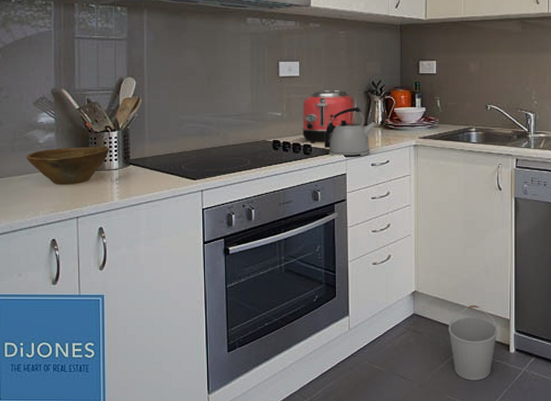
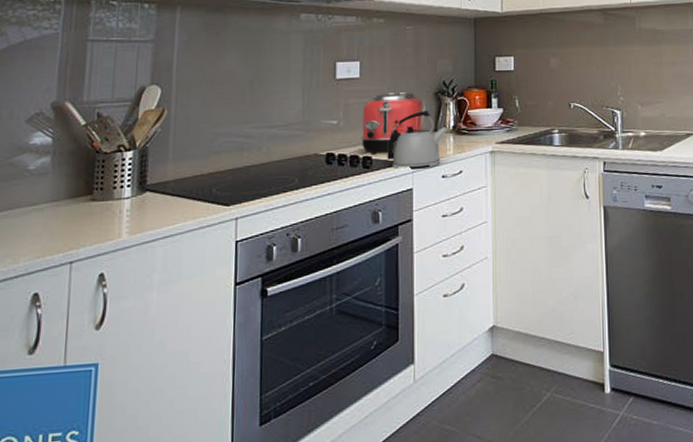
bowl: present [26,146,110,186] -> none [8,170,122,223]
bucket: present [449,304,498,380] -> none [533,337,591,434]

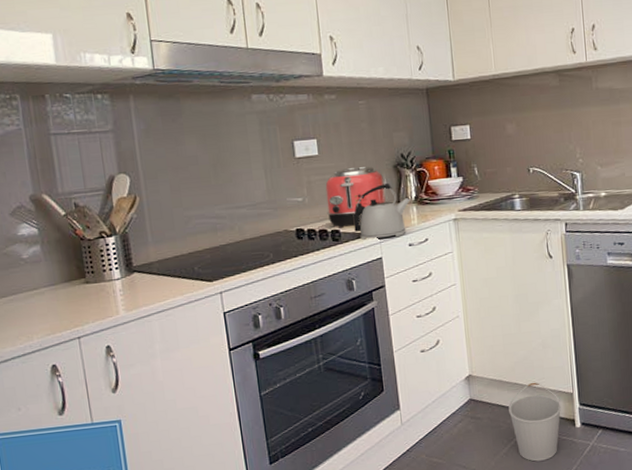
bucket: none [533,337,591,434] -> present [508,382,562,462]

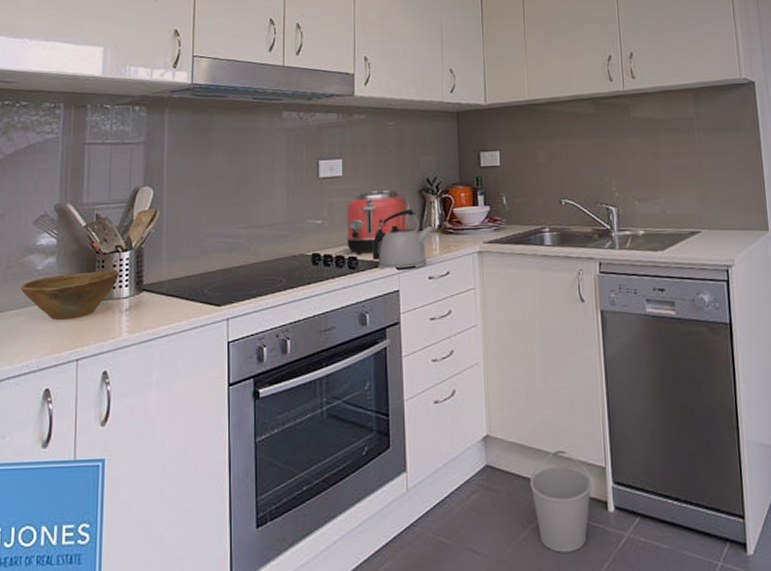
bowl: none [8,255,108,304] -> present [20,270,120,321]

